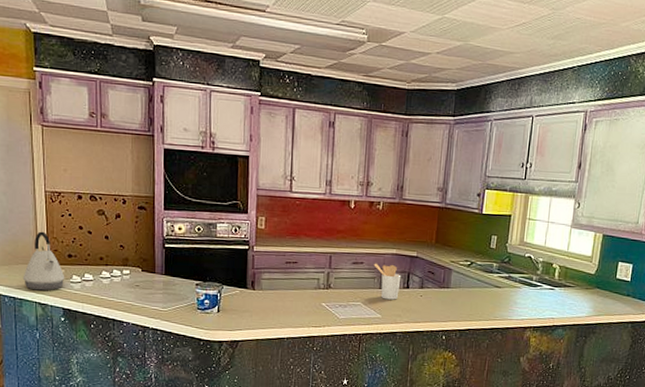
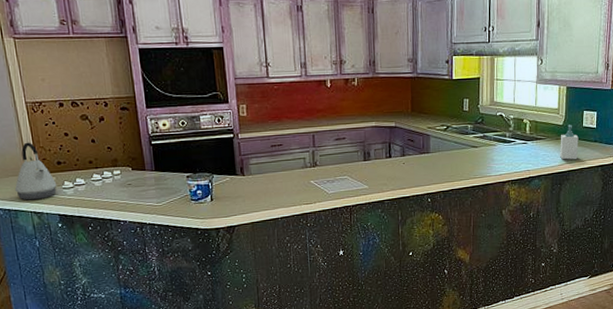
utensil holder: present [373,263,401,300] -> none [355,137,383,171]
soap bottle: none [588,274,611,312] -> present [560,124,579,160]

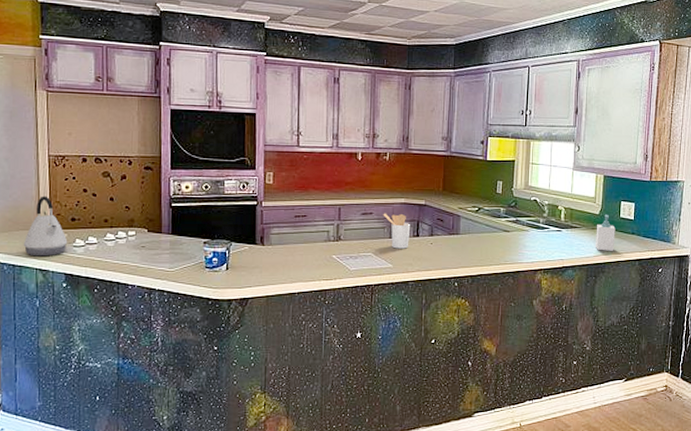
utensil holder: none [355,137,383,171] -> present [383,213,411,249]

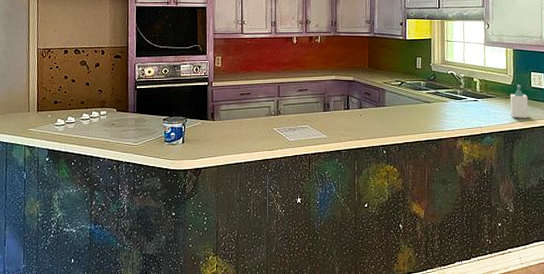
kettle: present [23,196,68,257] -> none [14,83,51,135]
utensil holder: present [383,213,411,249] -> none [317,89,342,121]

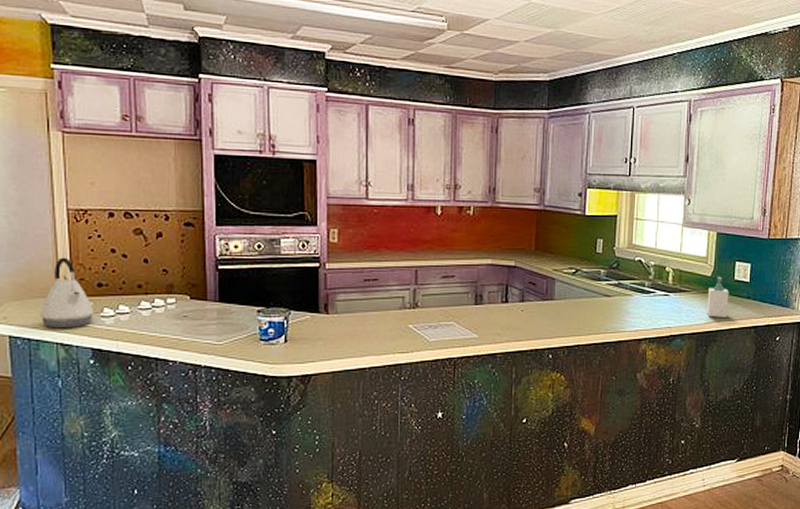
kettle: none [14,83,51,135] -> present [39,257,94,329]

